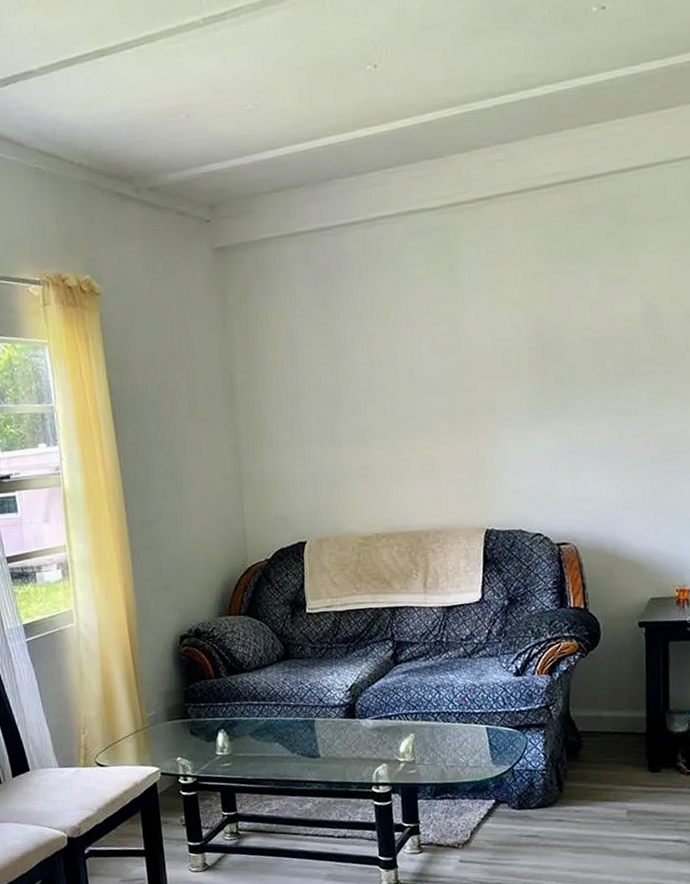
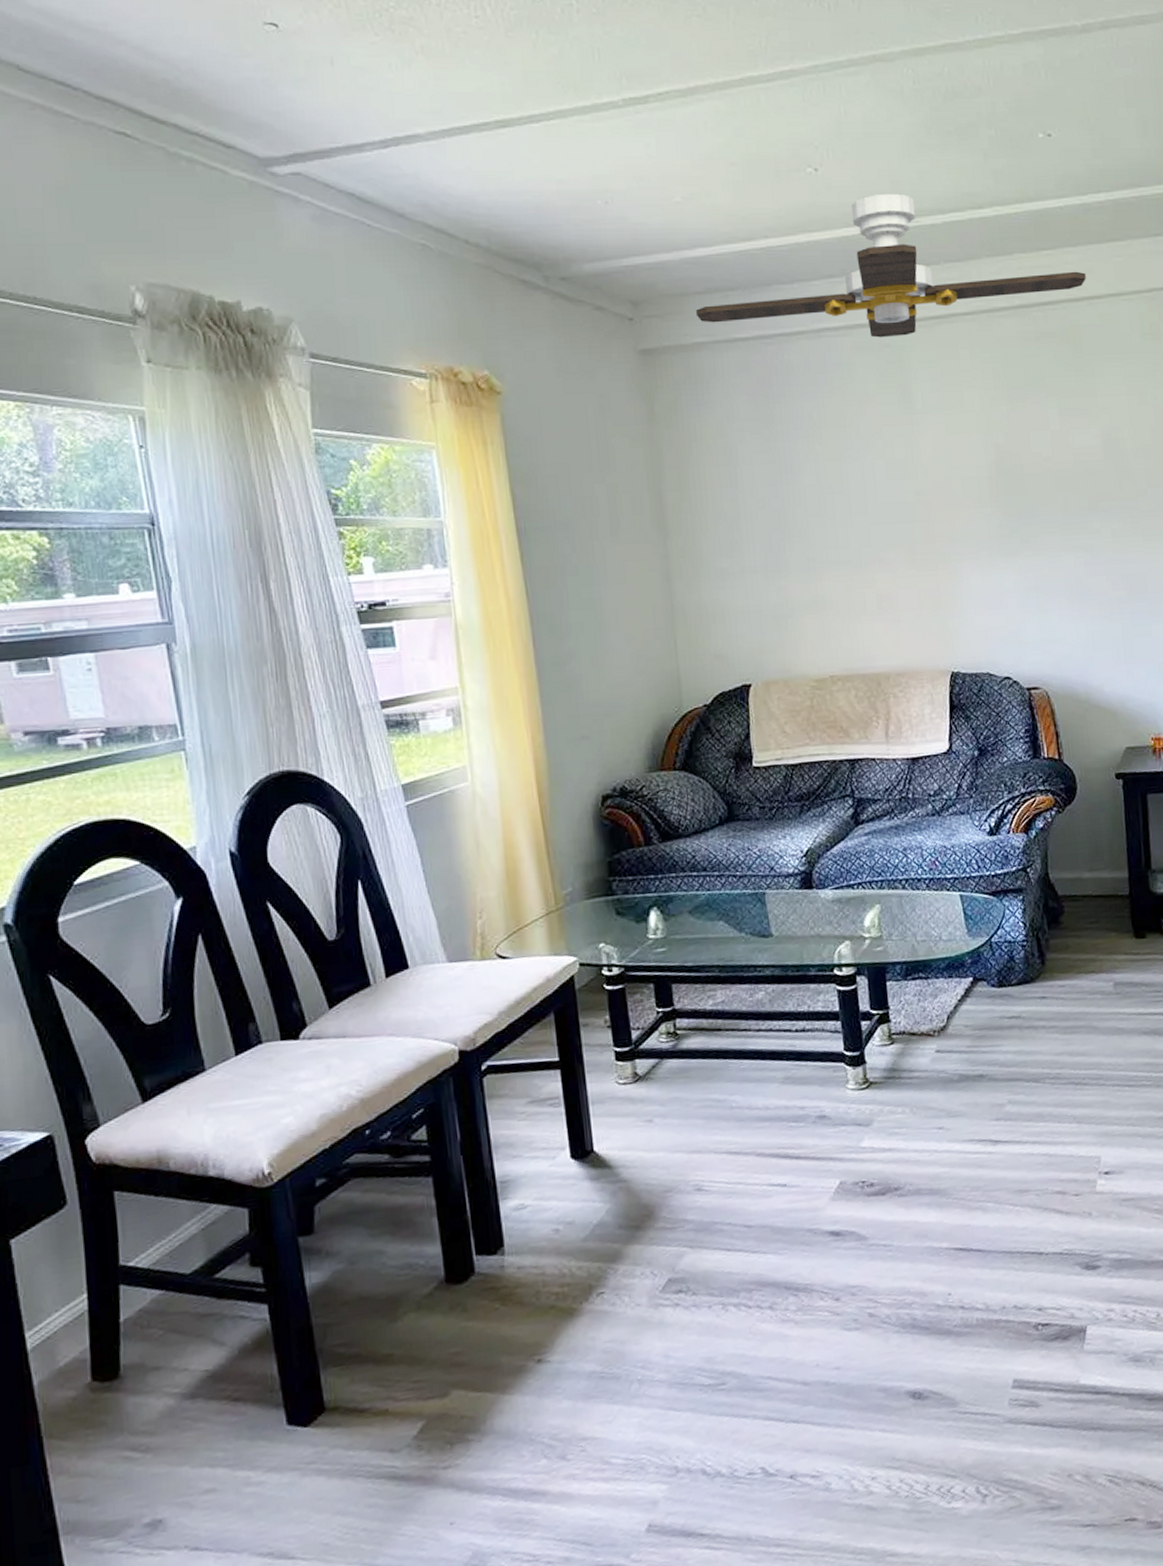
ceiling fan: none [264,81,634,222] -> present [695,193,1086,338]

